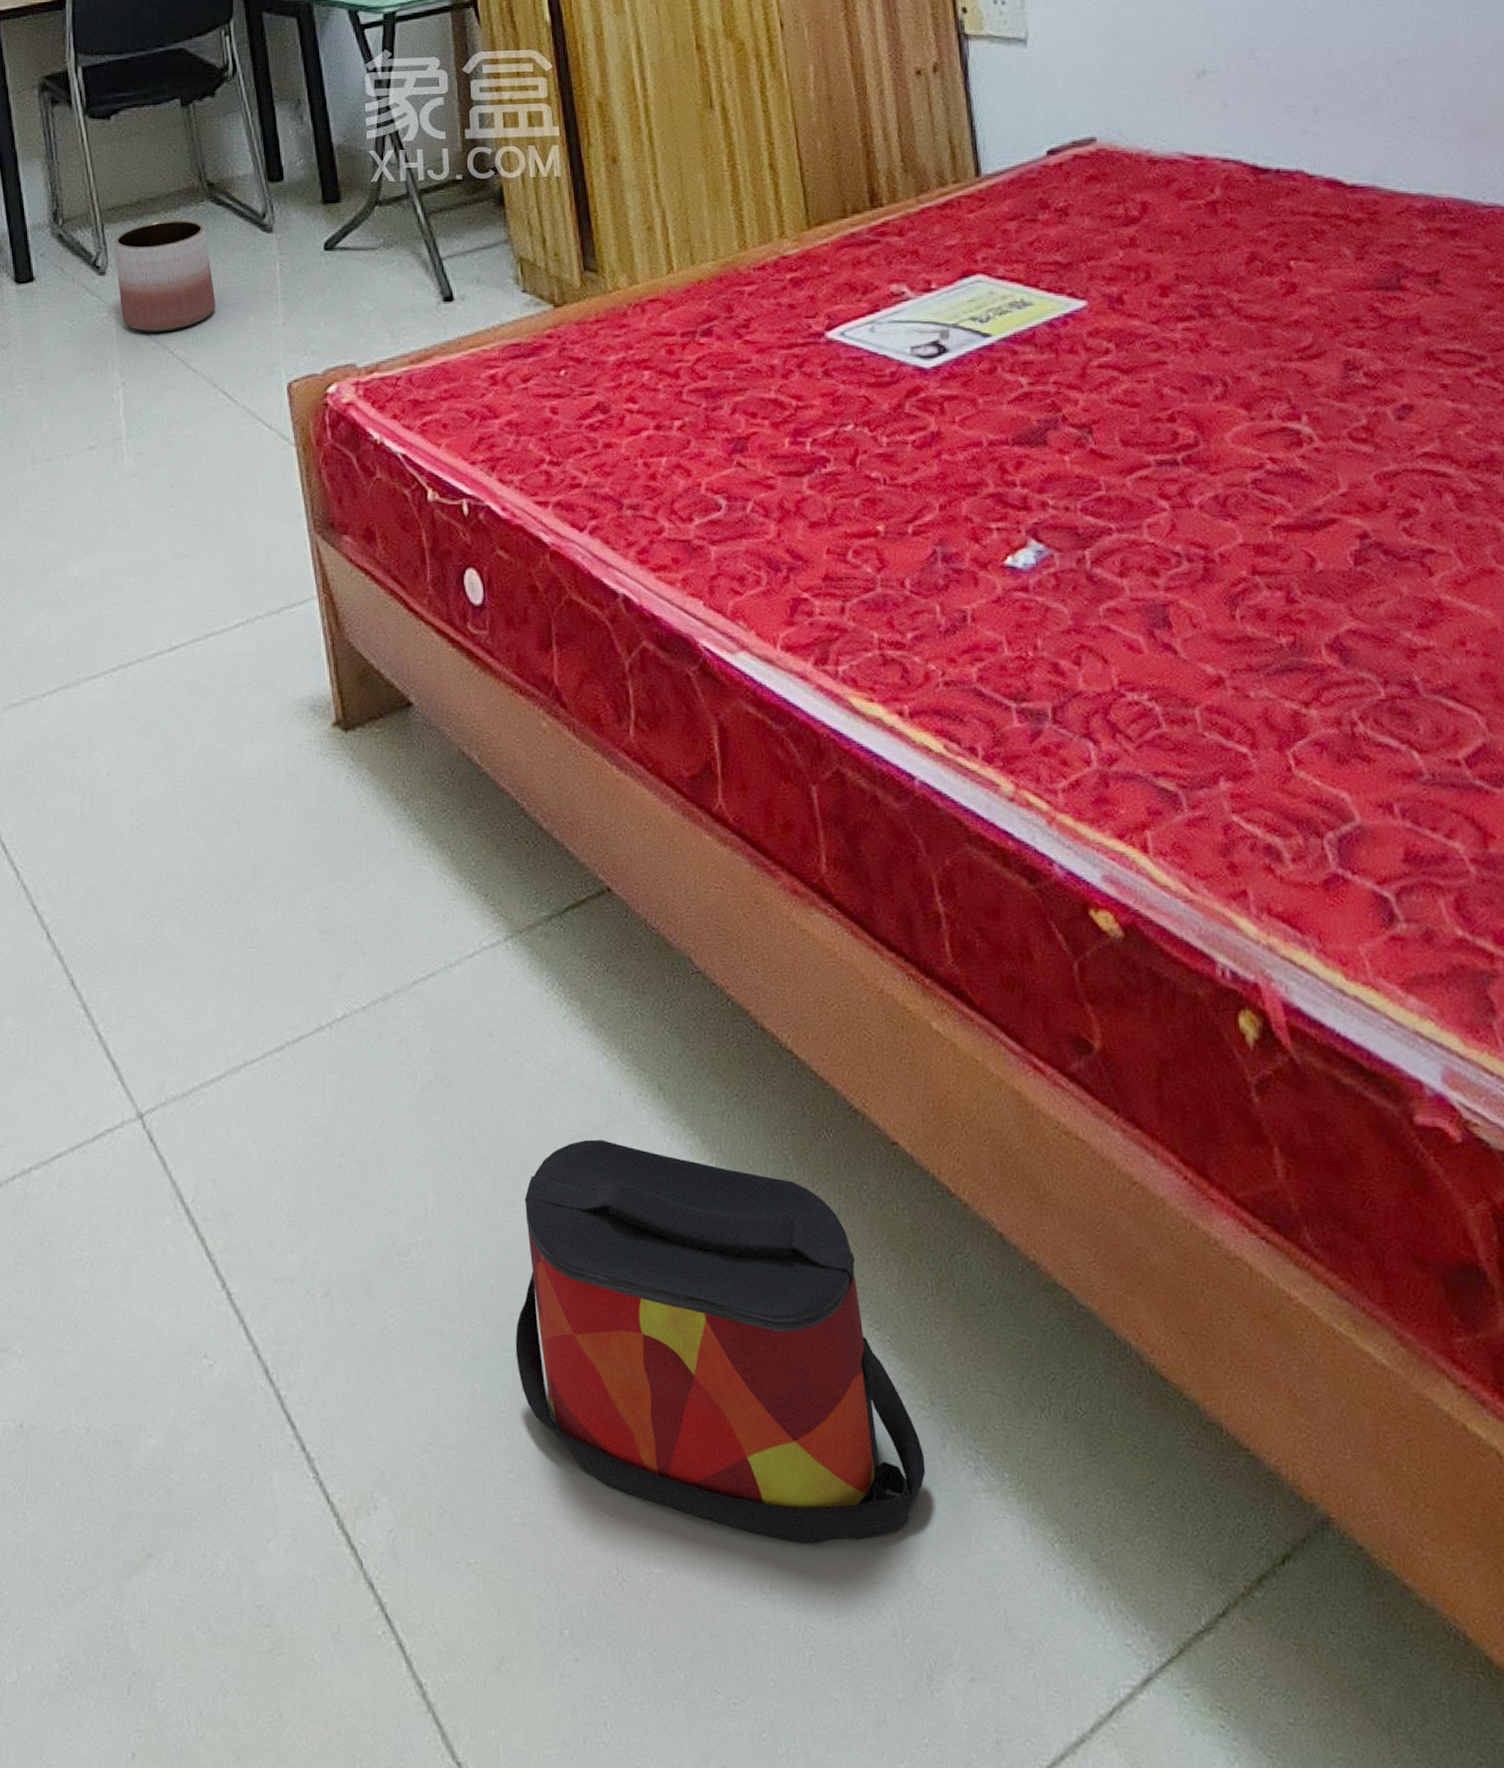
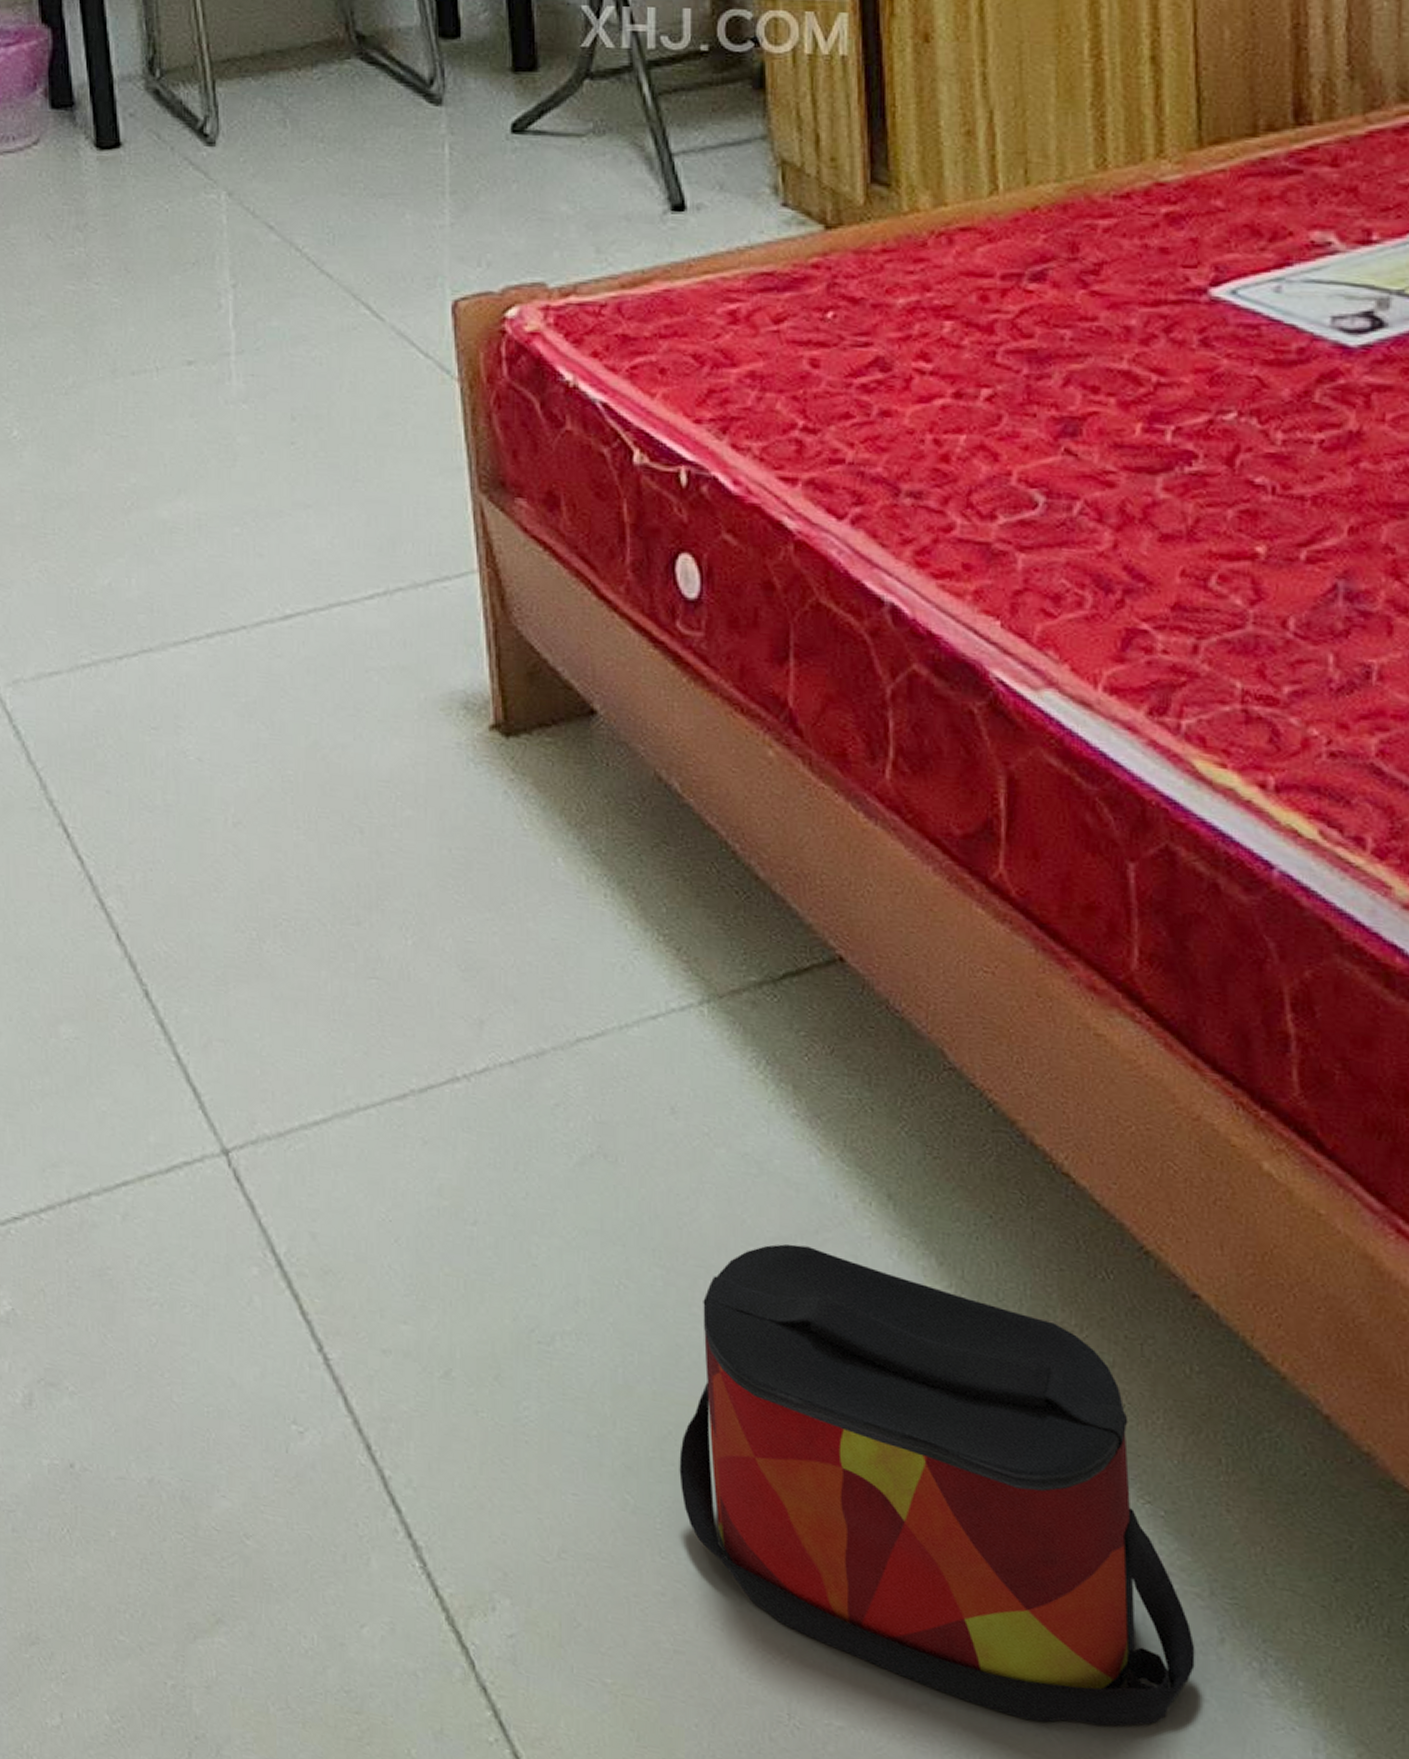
planter: present [114,219,215,332] -> none [227,80,360,224]

